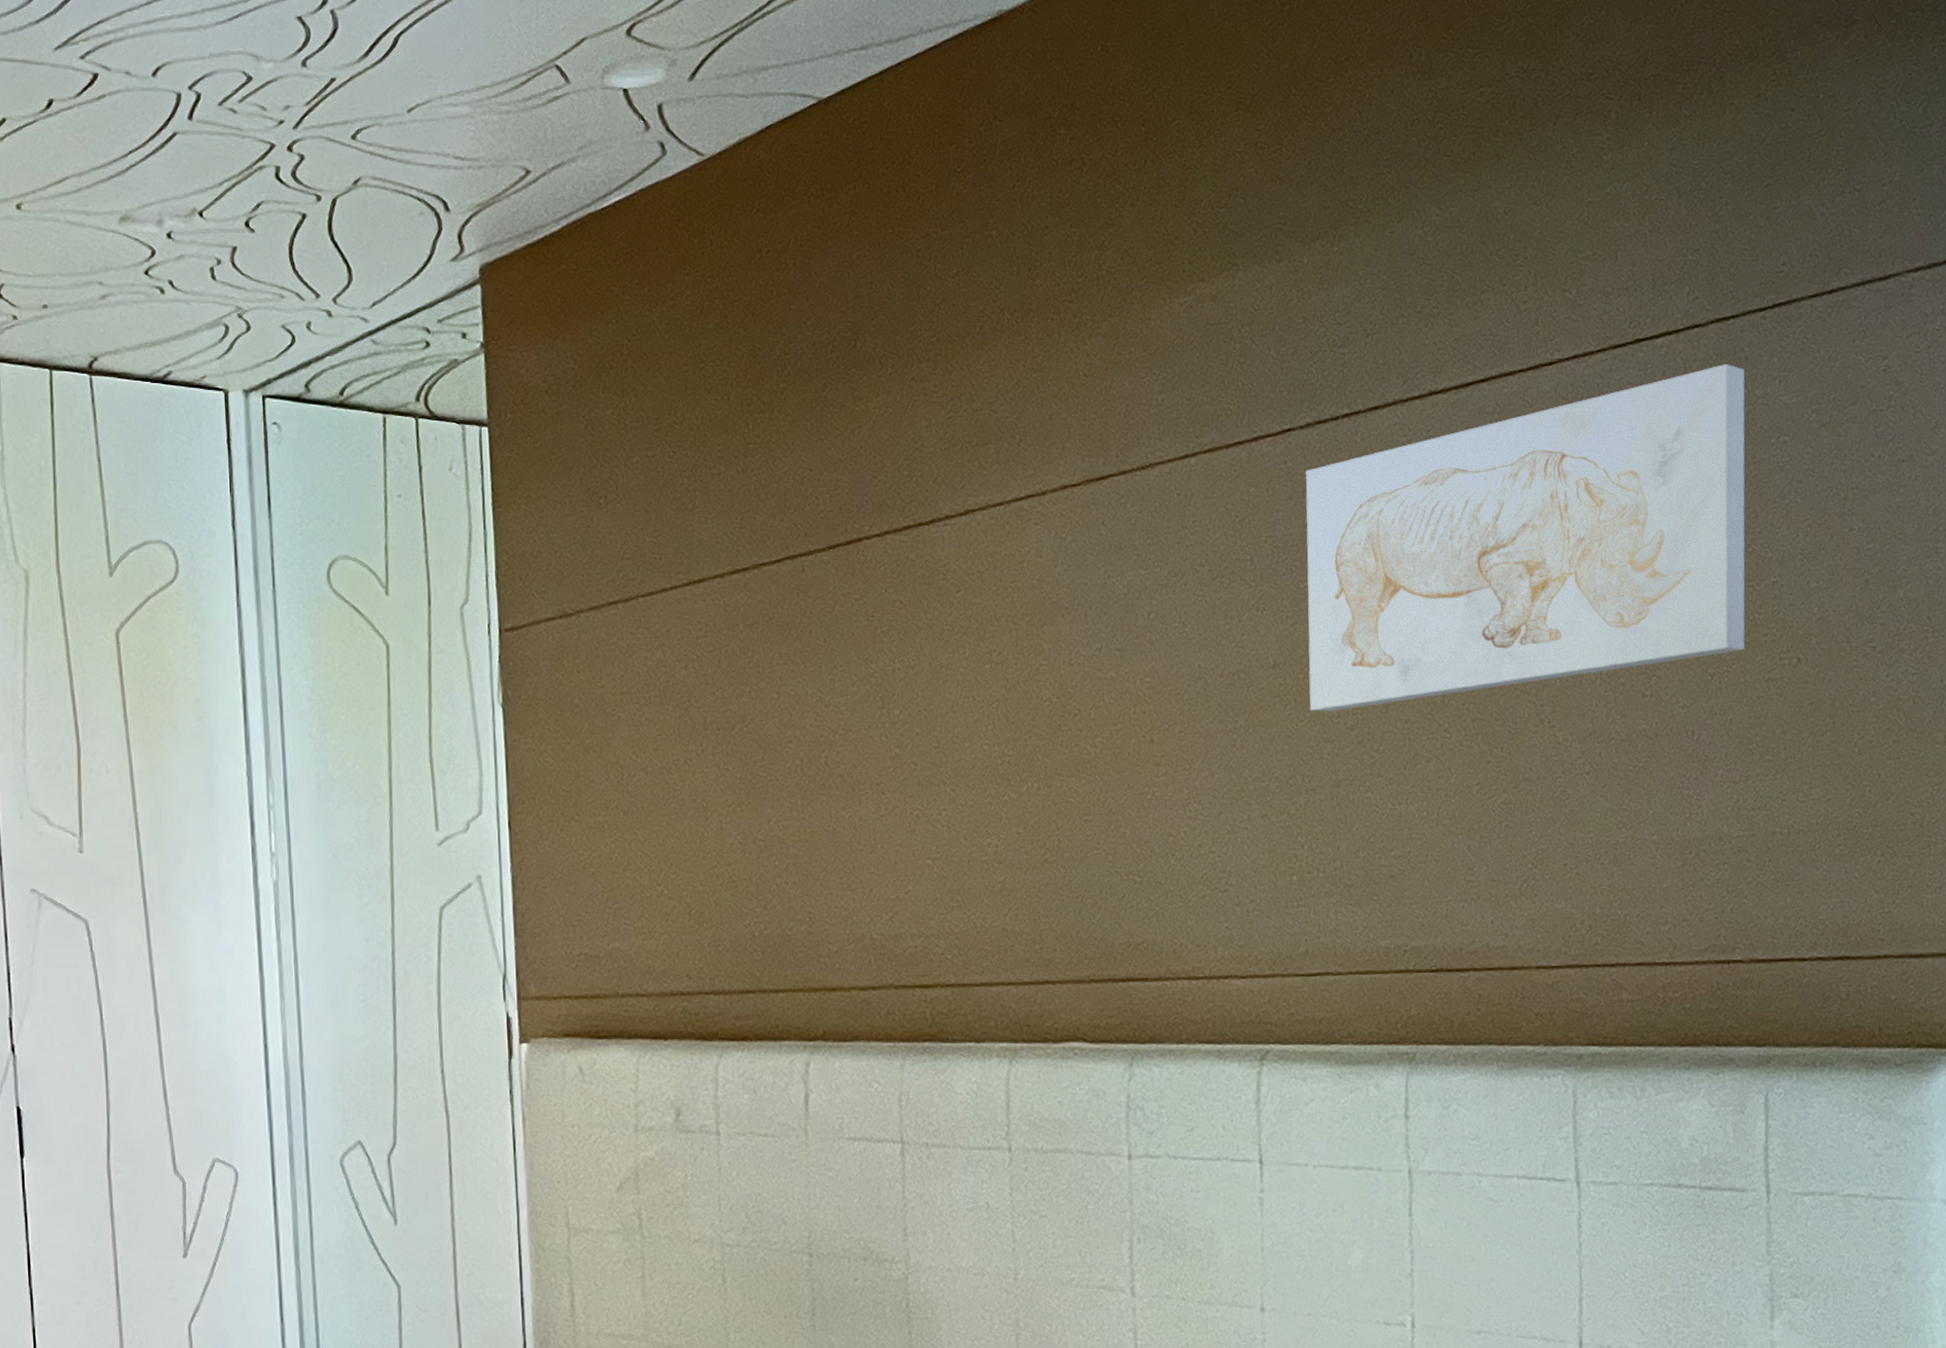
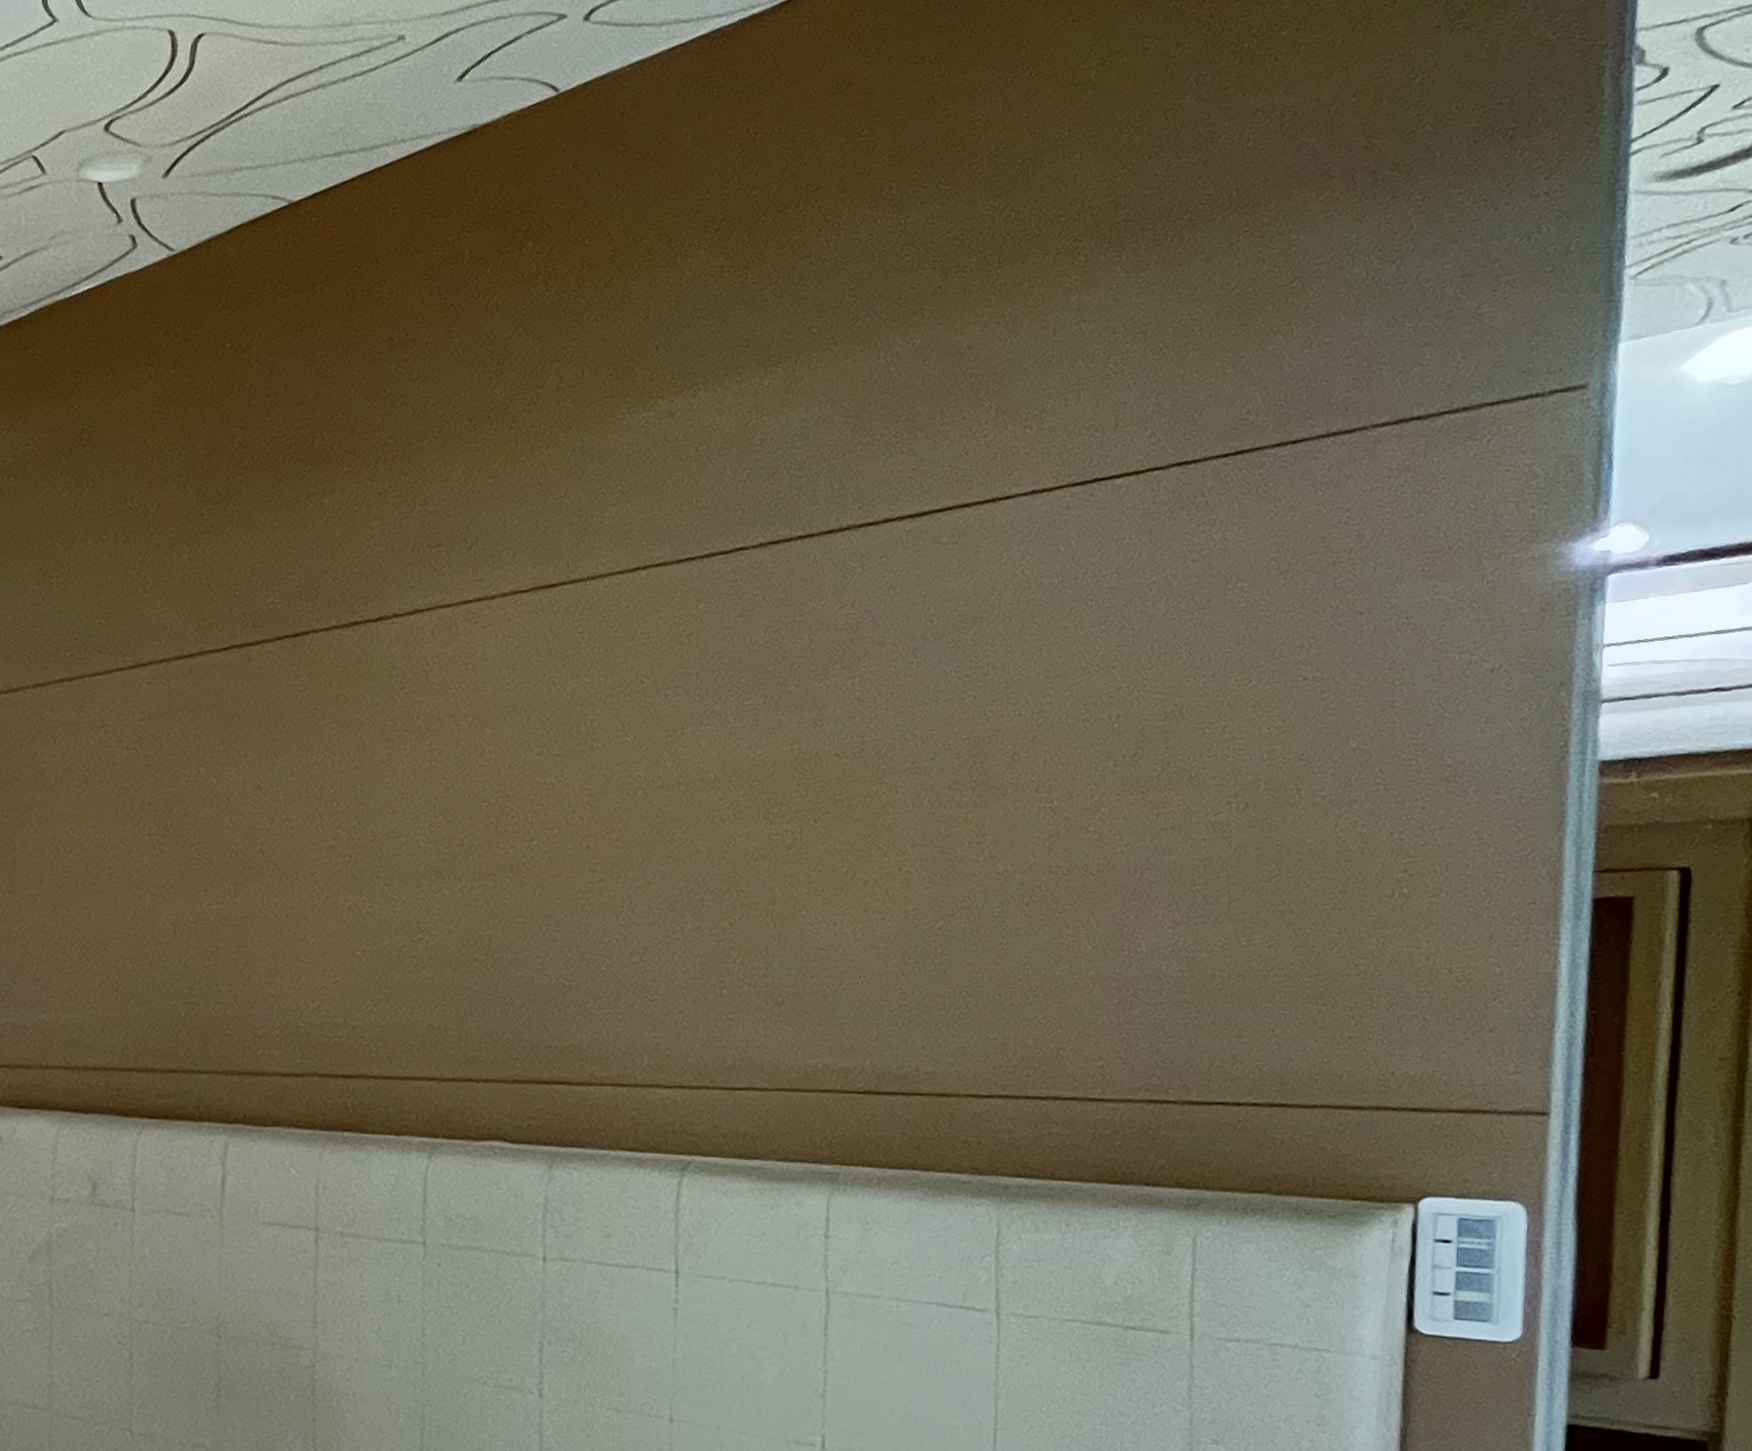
wall art: present [1305,364,1746,712] -> none [748,508,1204,829]

